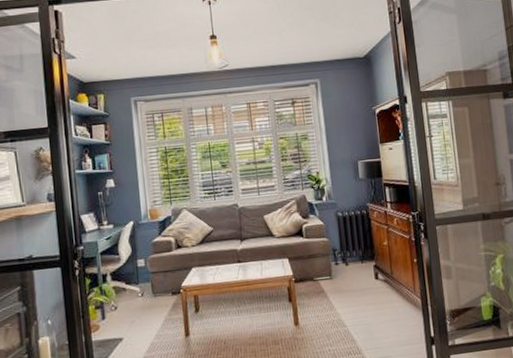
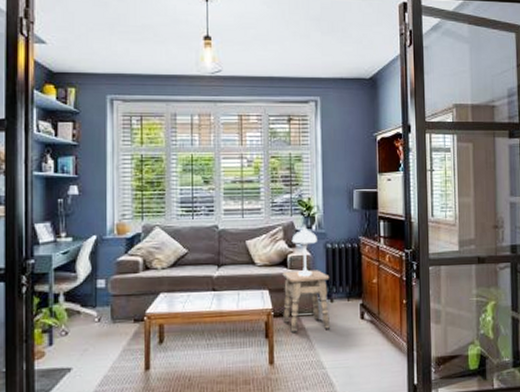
side table: none [299,237,348,297] -> present [282,270,331,334]
table lamp: none [305,196,330,244] -> present [291,223,318,276]

